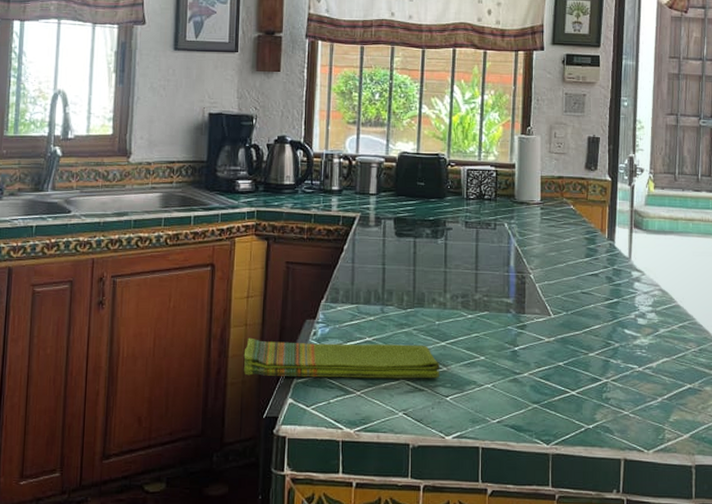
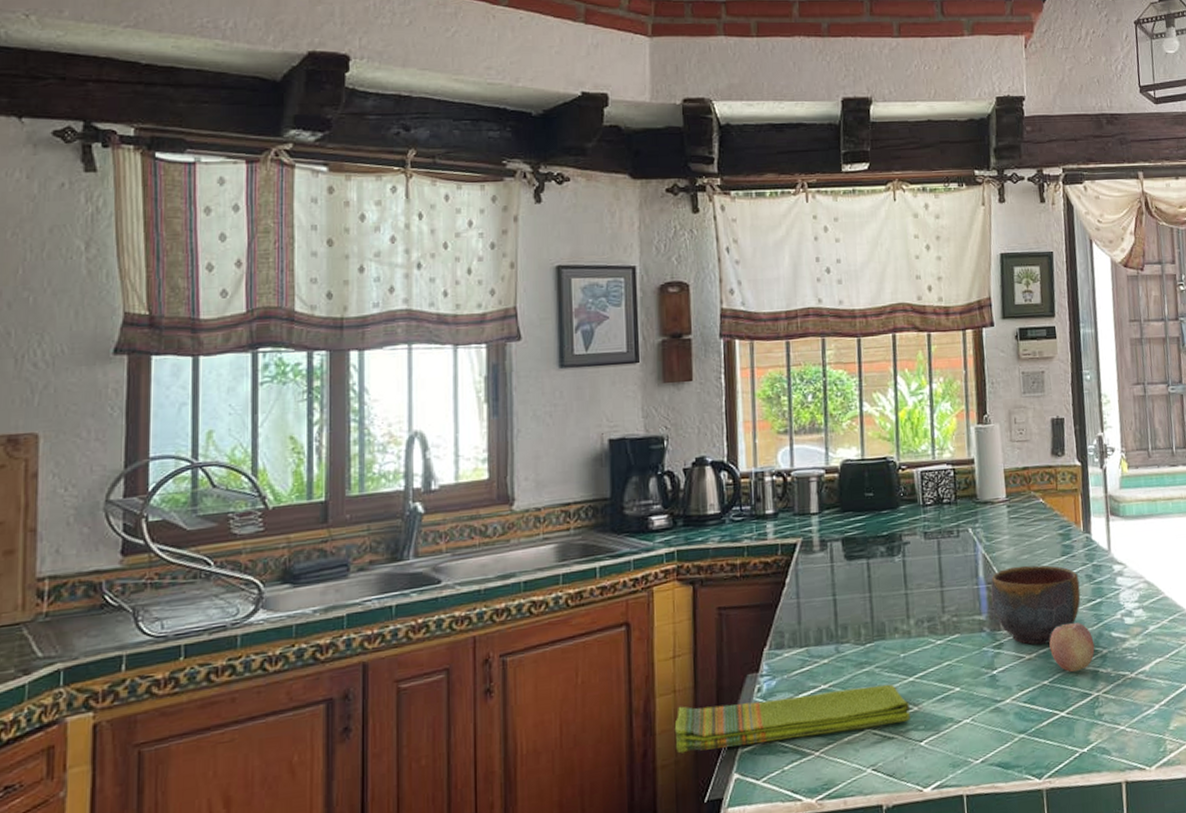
bowl: none [520,261,600,331] -> present [990,565,1081,645]
fruit: none [567,317,608,359] -> present [1049,622,1095,673]

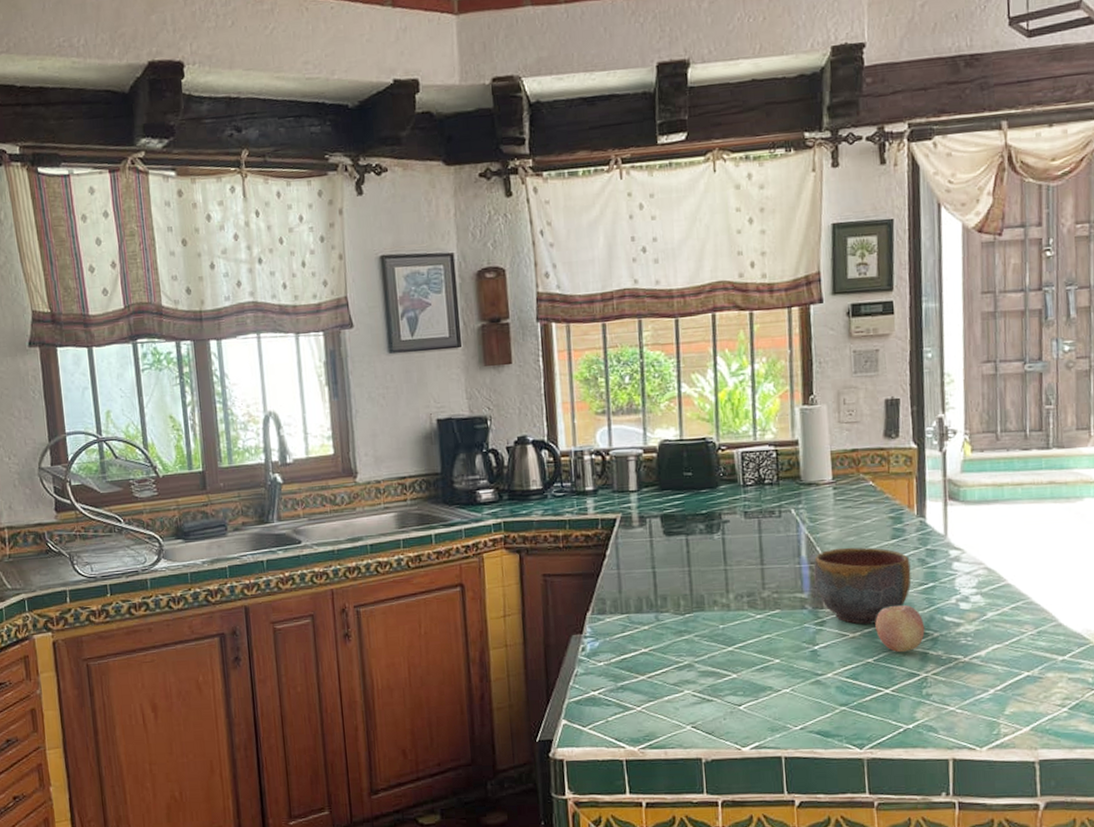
dish towel: present [674,684,910,754] -> none [507,652,729,699]

